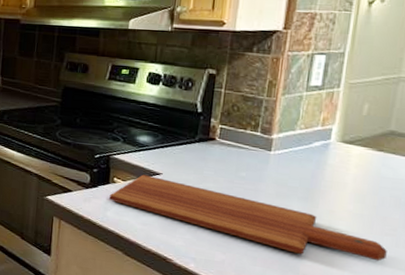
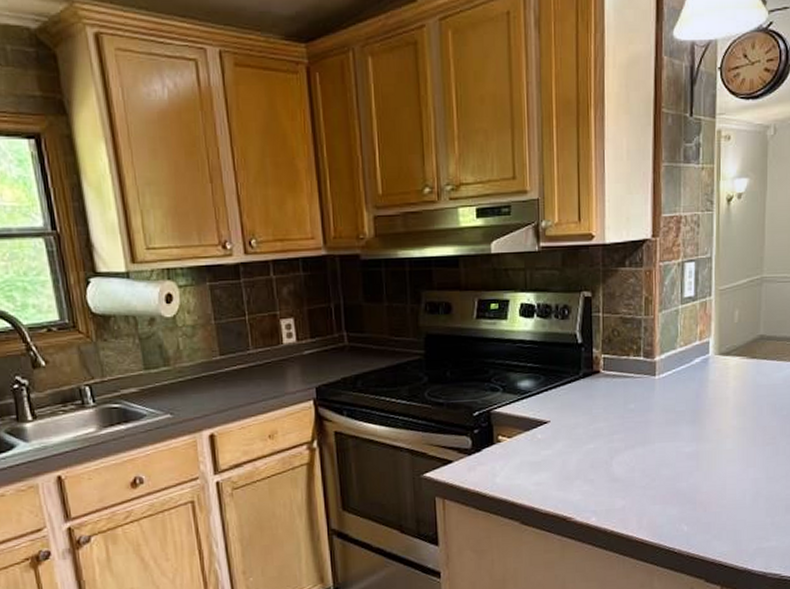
cutting board: present [109,174,387,262] -> none [496,426,770,482]

